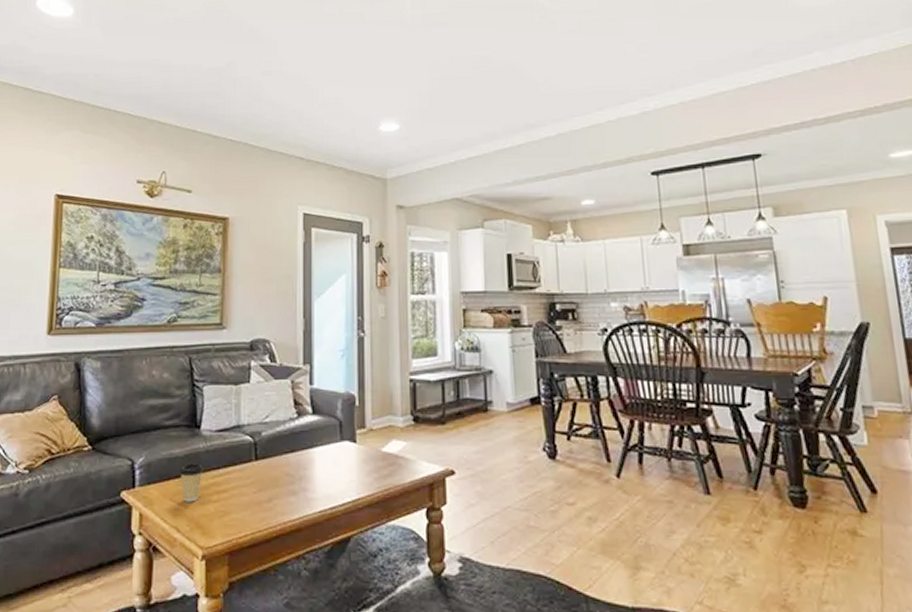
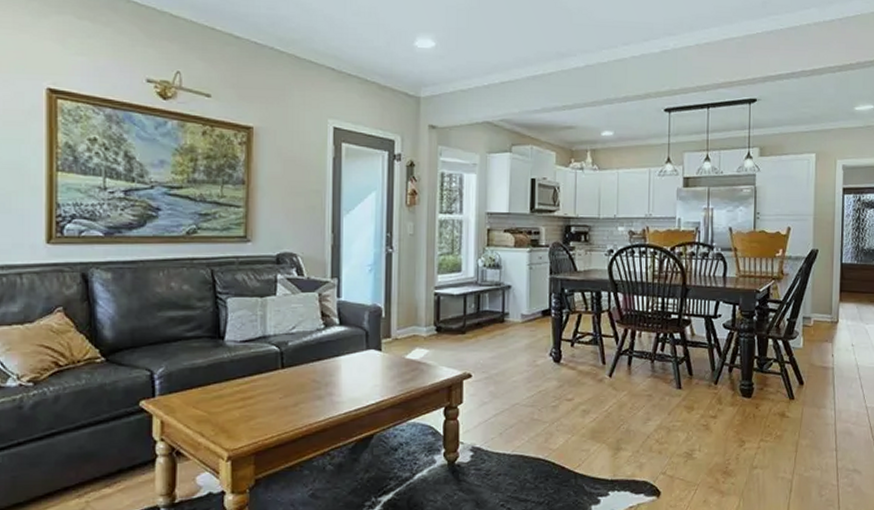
coffee cup: present [178,463,205,502] -> none [202,373,229,409]

